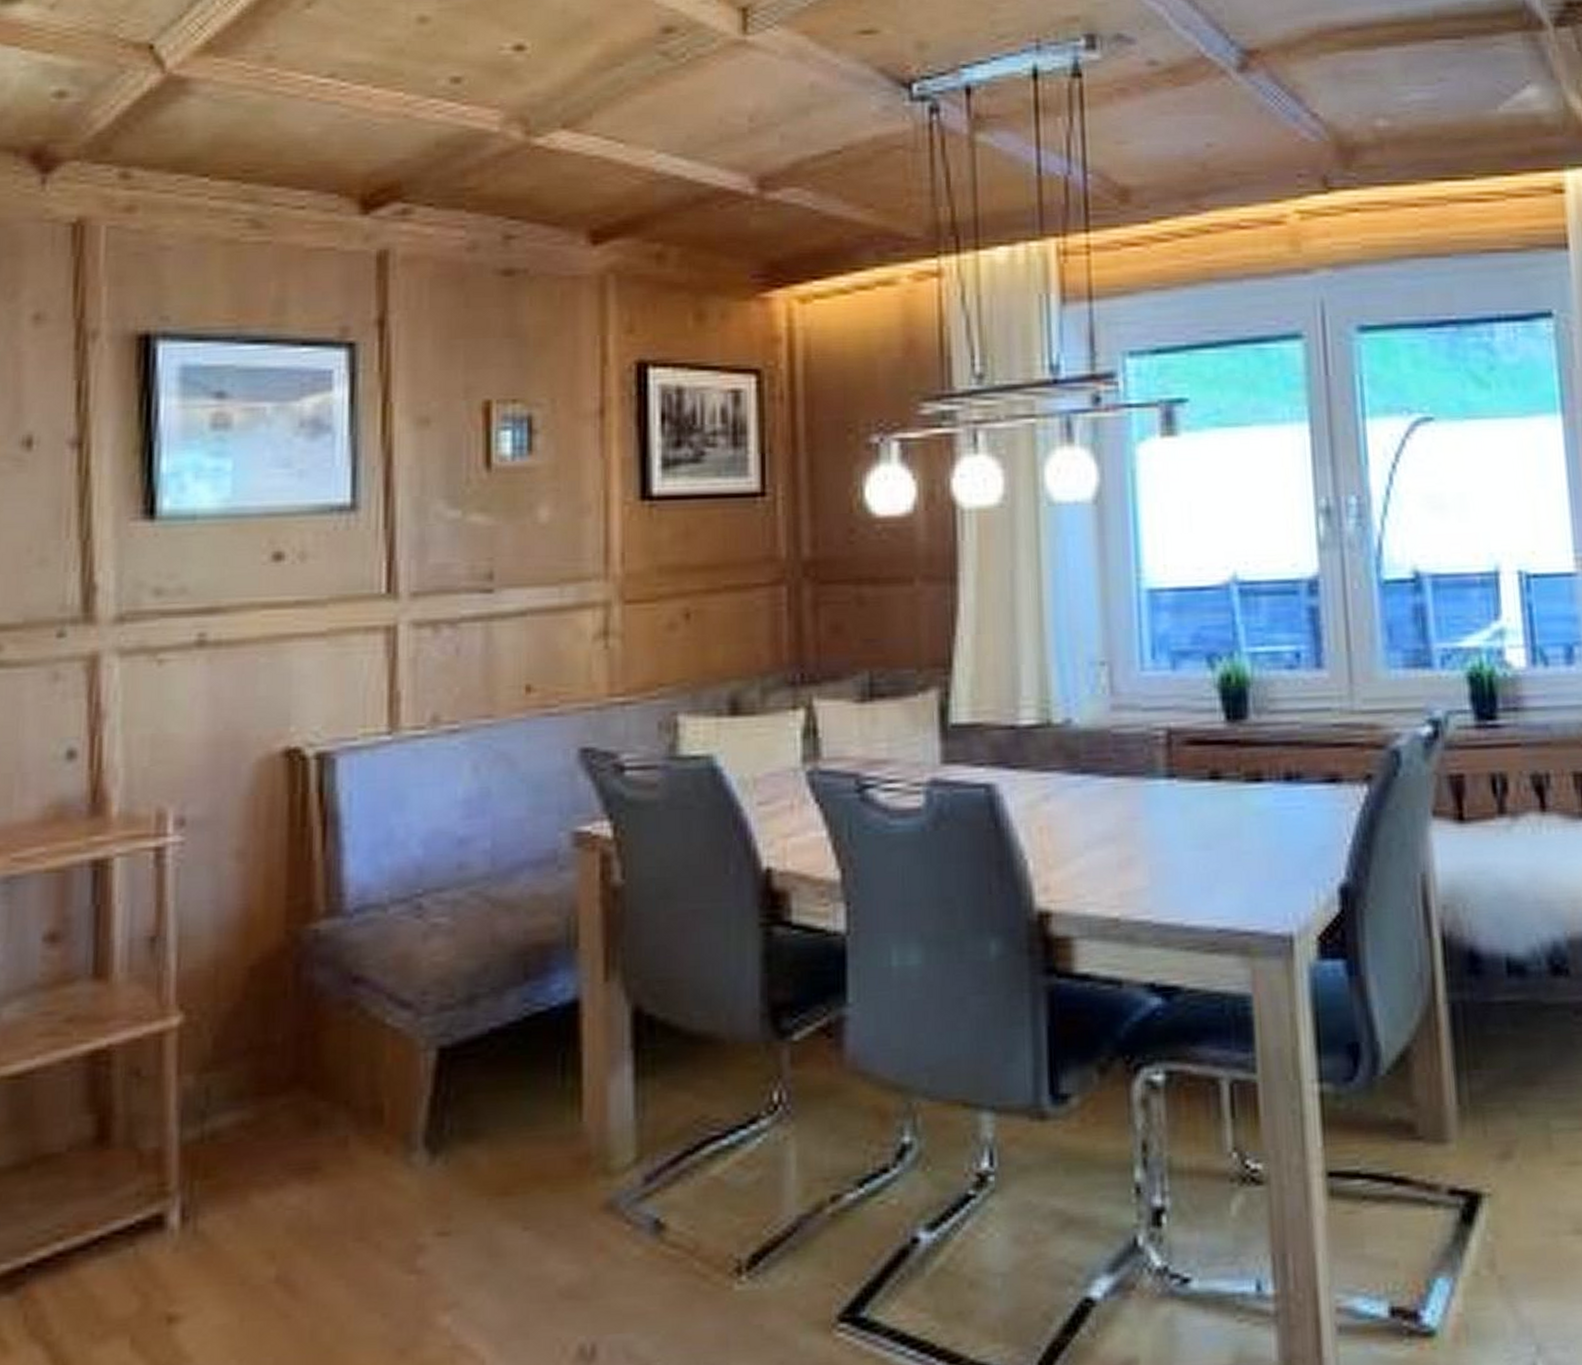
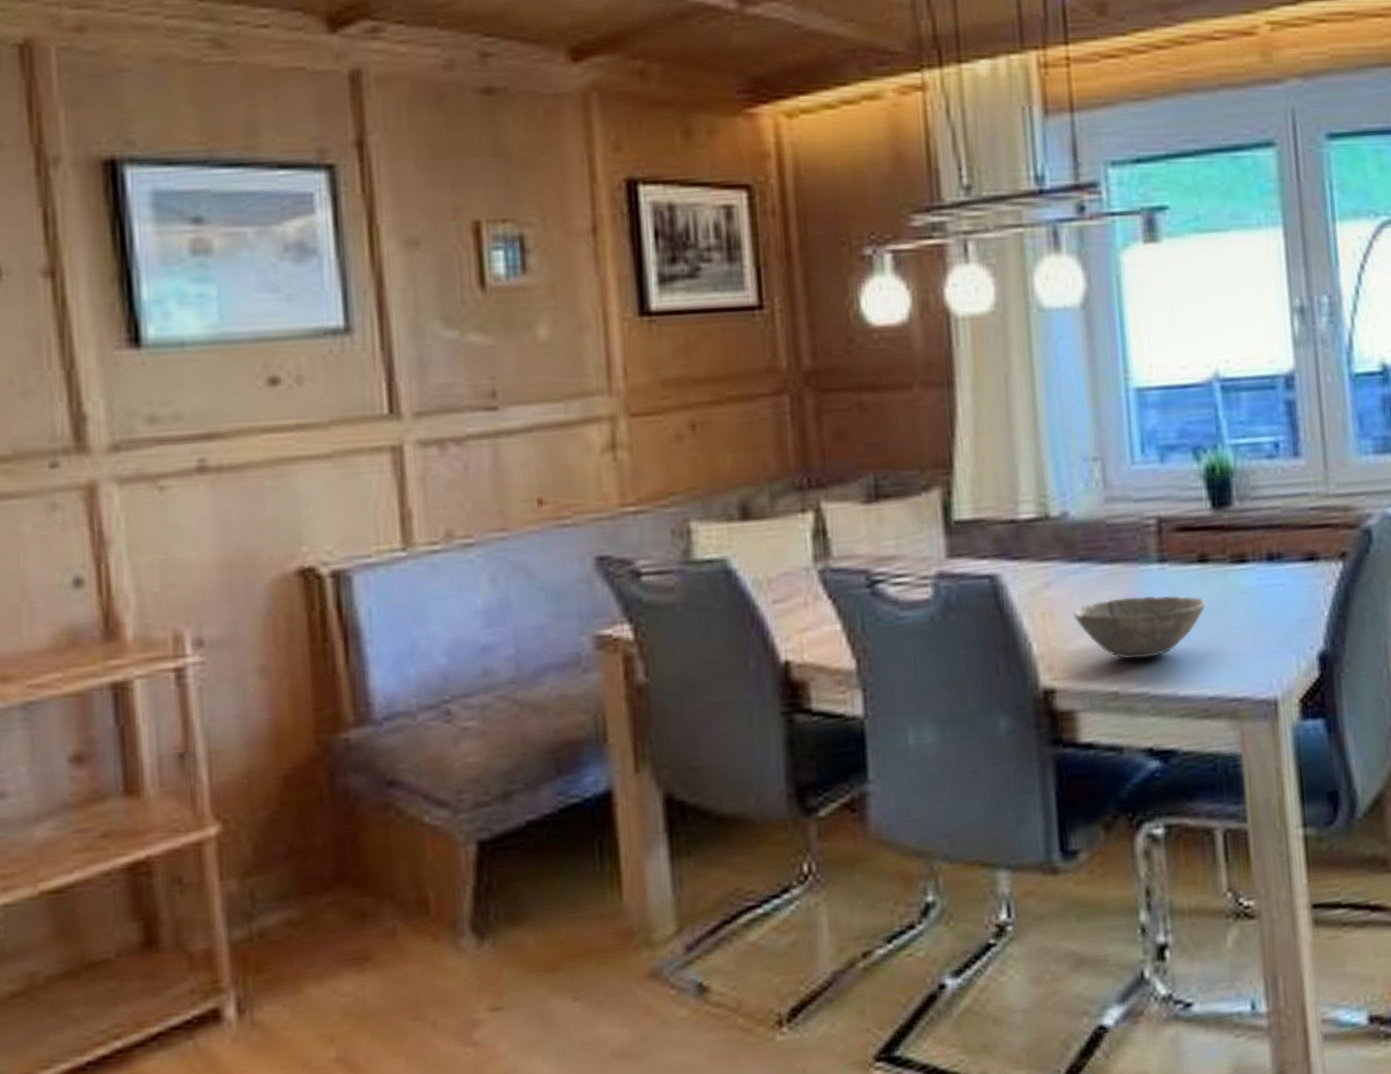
bowl: none [1072,814,1217,883] -> present [1072,595,1206,660]

